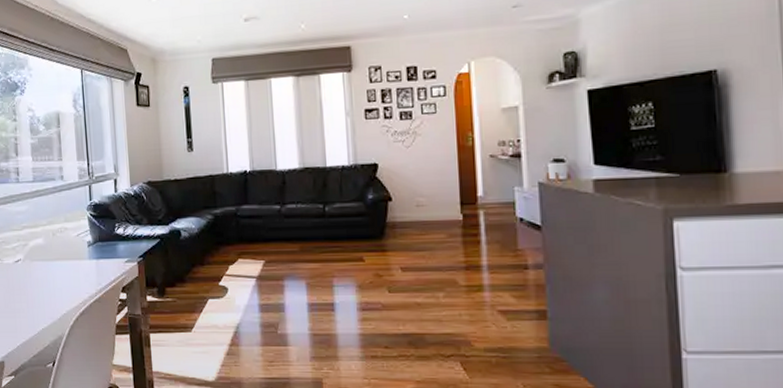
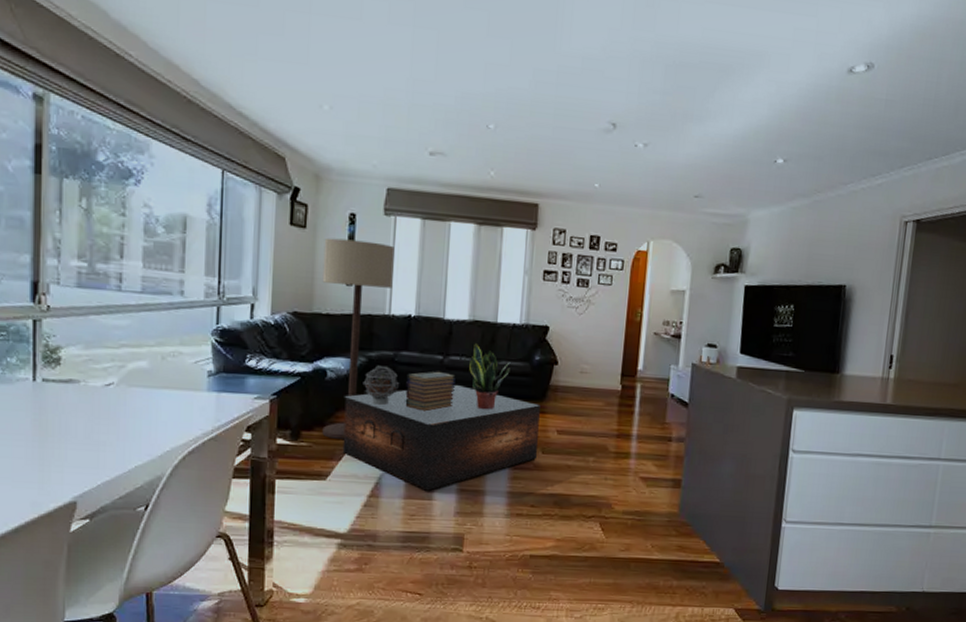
floor lamp: none [165,109,227,293] -> present [322,238,395,439]
coffee table: none [199,232,383,337] -> present [342,385,540,491]
decorative sphere: none [212,220,245,259] -> present [363,365,400,406]
book stack: none [249,220,296,260] -> present [405,371,456,412]
potted plant: none [305,190,345,254] -> present [469,343,511,410]

